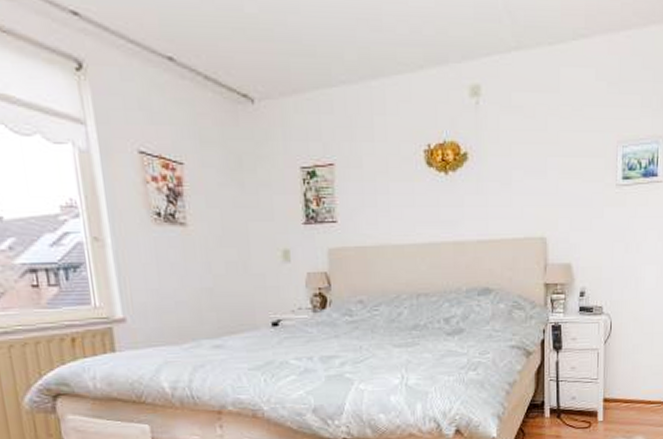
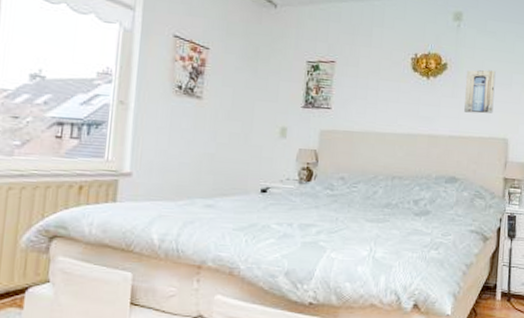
wall art: none [491,155,527,210] -> present [464,70,496,114]

